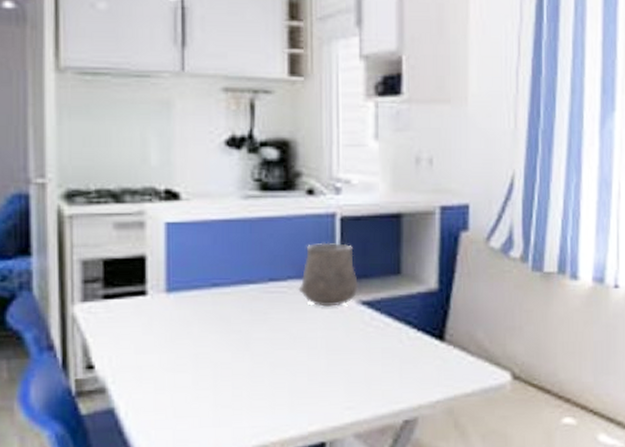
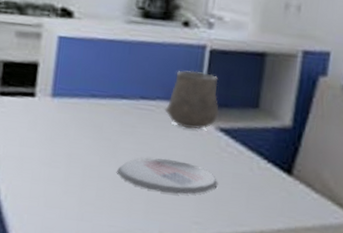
plate: none [253,344,367,380] -> present [117,158,218,194]

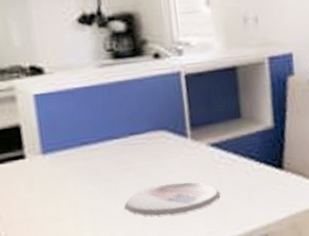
ceramic cup: present [165,70,219,130] -> none [156,97,207,152]

